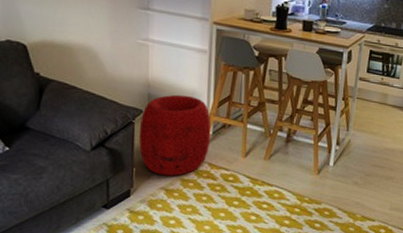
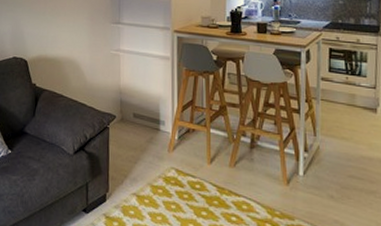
pouf: present [138,94,212,176] -> none [113,100,177,182]

